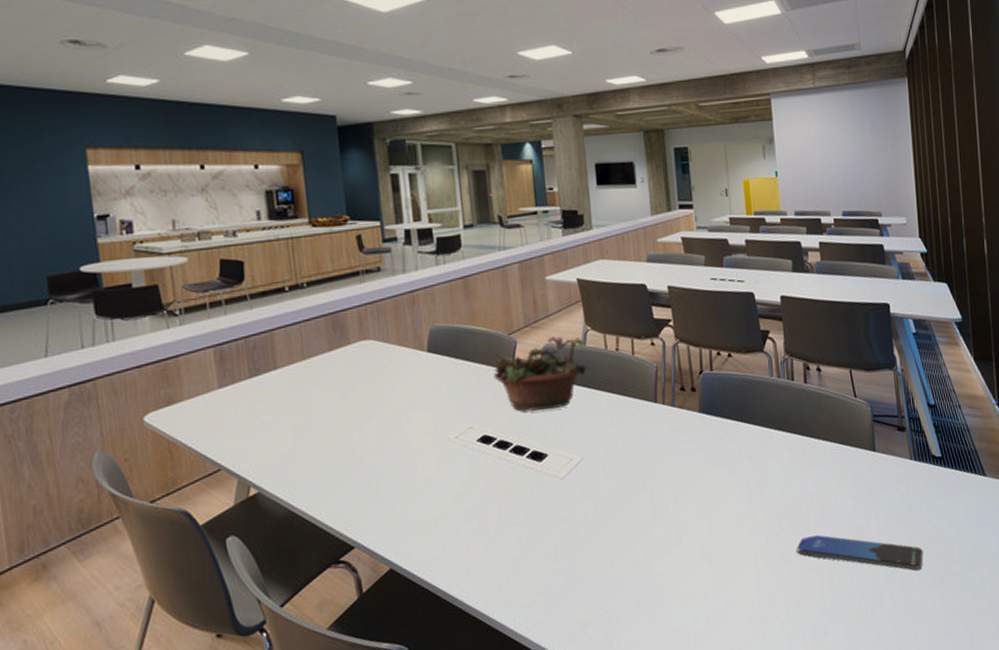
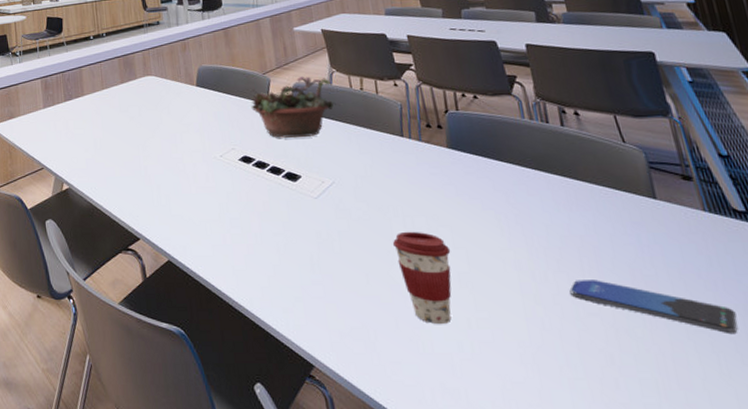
coffee cup: none [639,505,695,600] -> present [392,231,452,325]

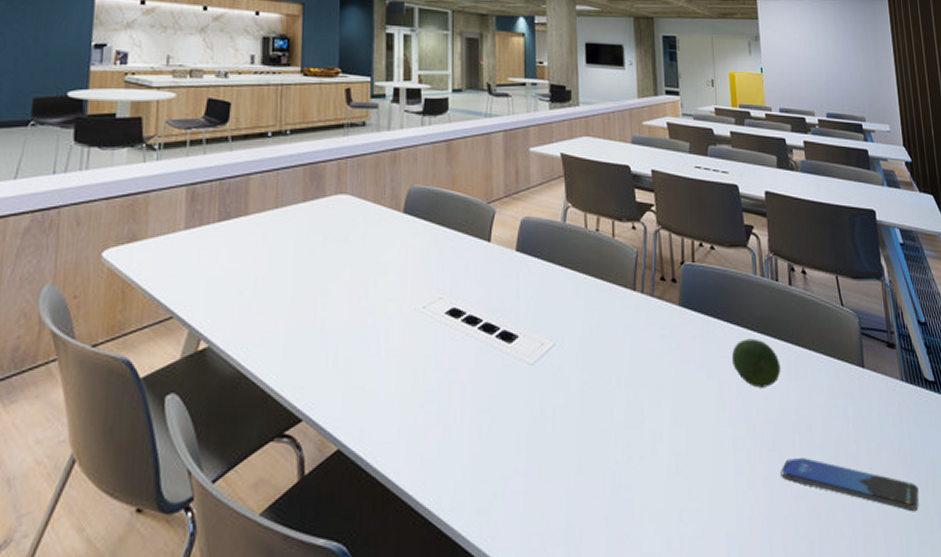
succulent planter: present [251,76,343,138] -> none [468,209,575,288]
coffee cup: present [392,231,452,325] -> none [611,405,671,520]
fruit: none [505,174,561,217] -> present [731,338,781,388]

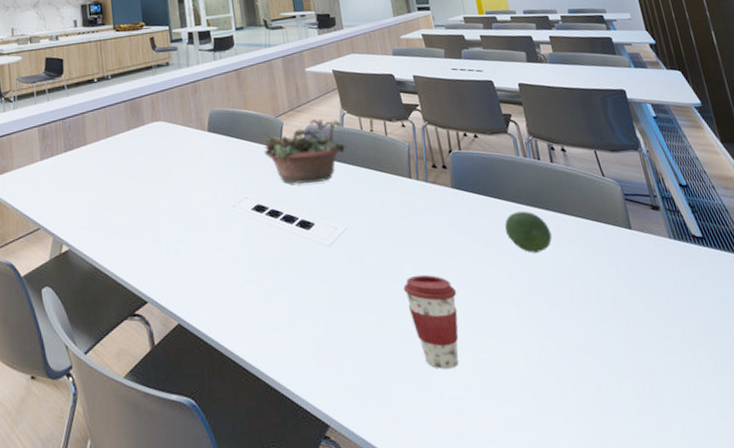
succulent planter: none [468,209,575,288] -> present [264,118,354,184]
coffee cup: none [611,405,671,520] -> present [403,274,459,370]
smartphone: present [780,458,919,512] -> none [562,311,701,355]

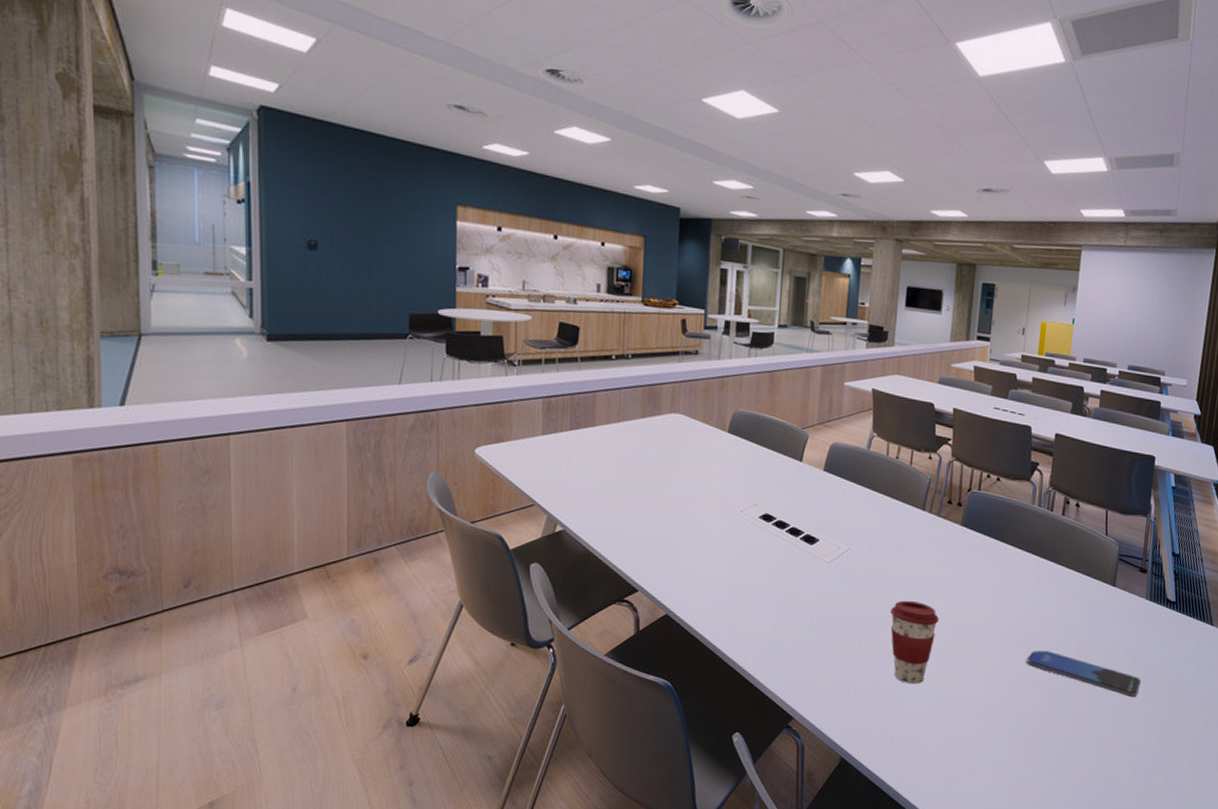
succulent planter: present [264,118,354,184] -> none [782,436,875,501]
fruit: present [504,211,552,253] -> none [1000,556,1042,596]
smartphone: none [562,311,701,355] -> present [1026,651,1141,698]

